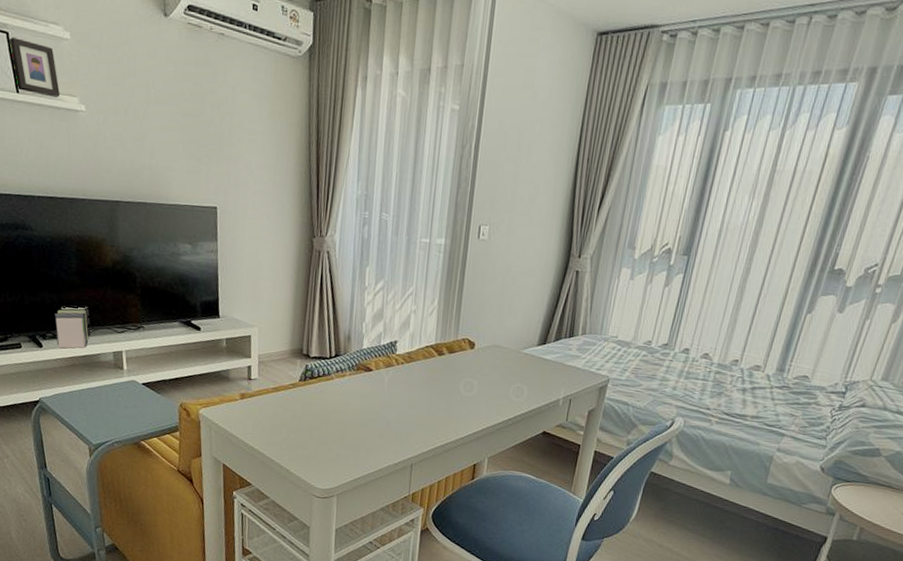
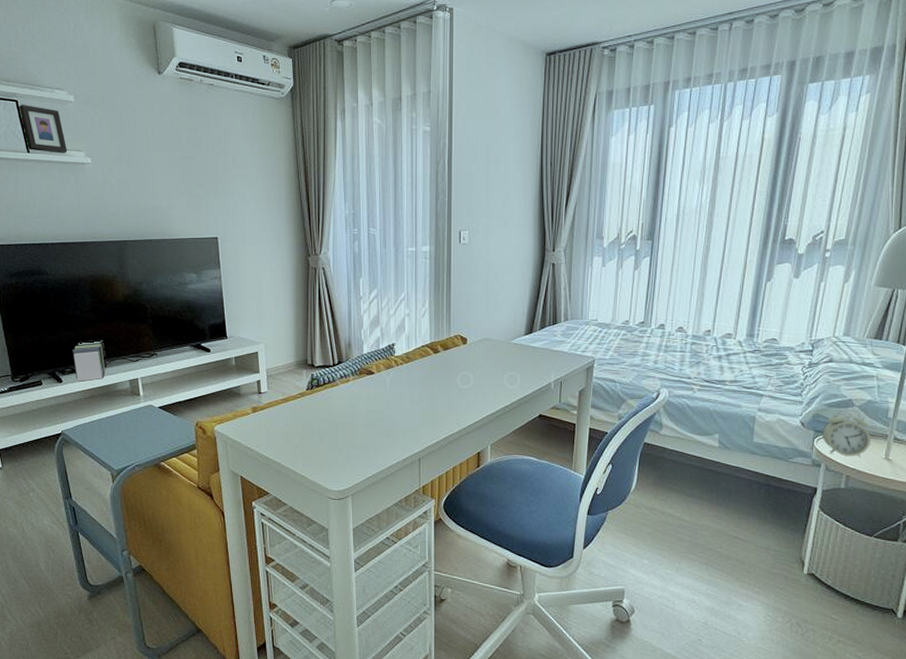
alarm clock: none [841,458,894,511] -> present [822,410,872,458]

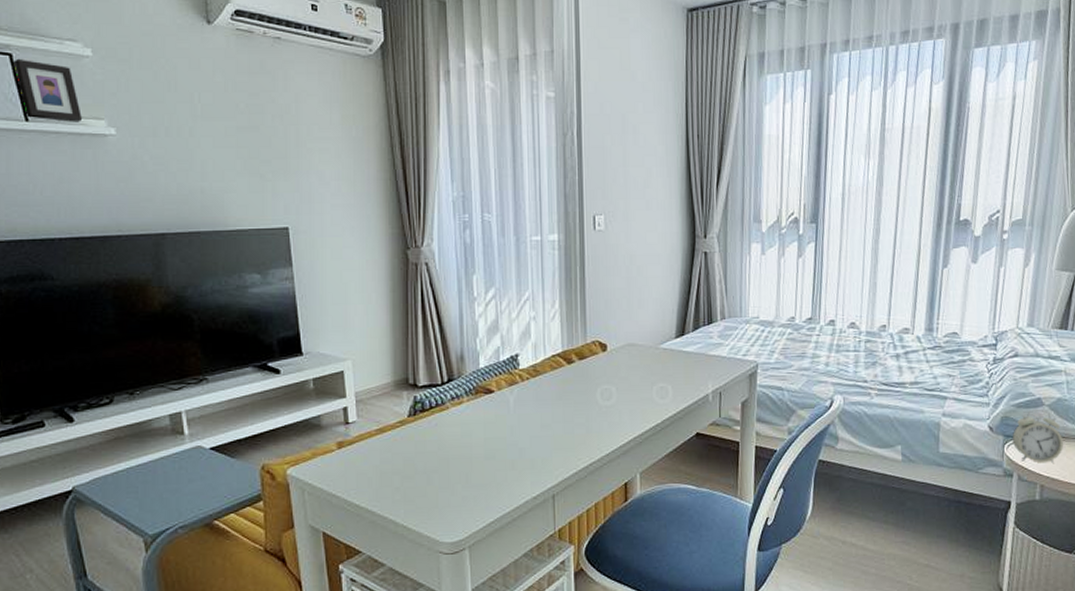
books: present [72,339,107,382] -> none [88,363,138,420]

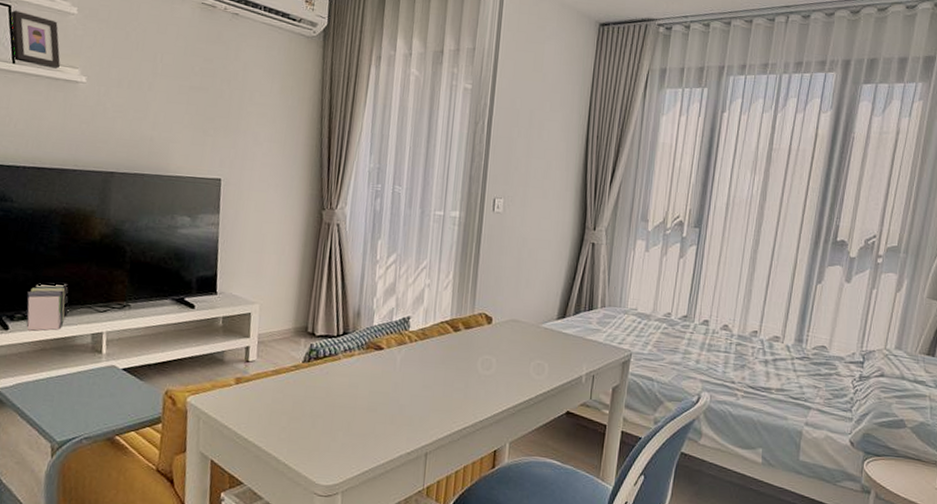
books: none [88,363,138,420] -> present [26,283,68,331]
alarm clock: present [1012,410,1064,464] -> none [872,430,924,487]

